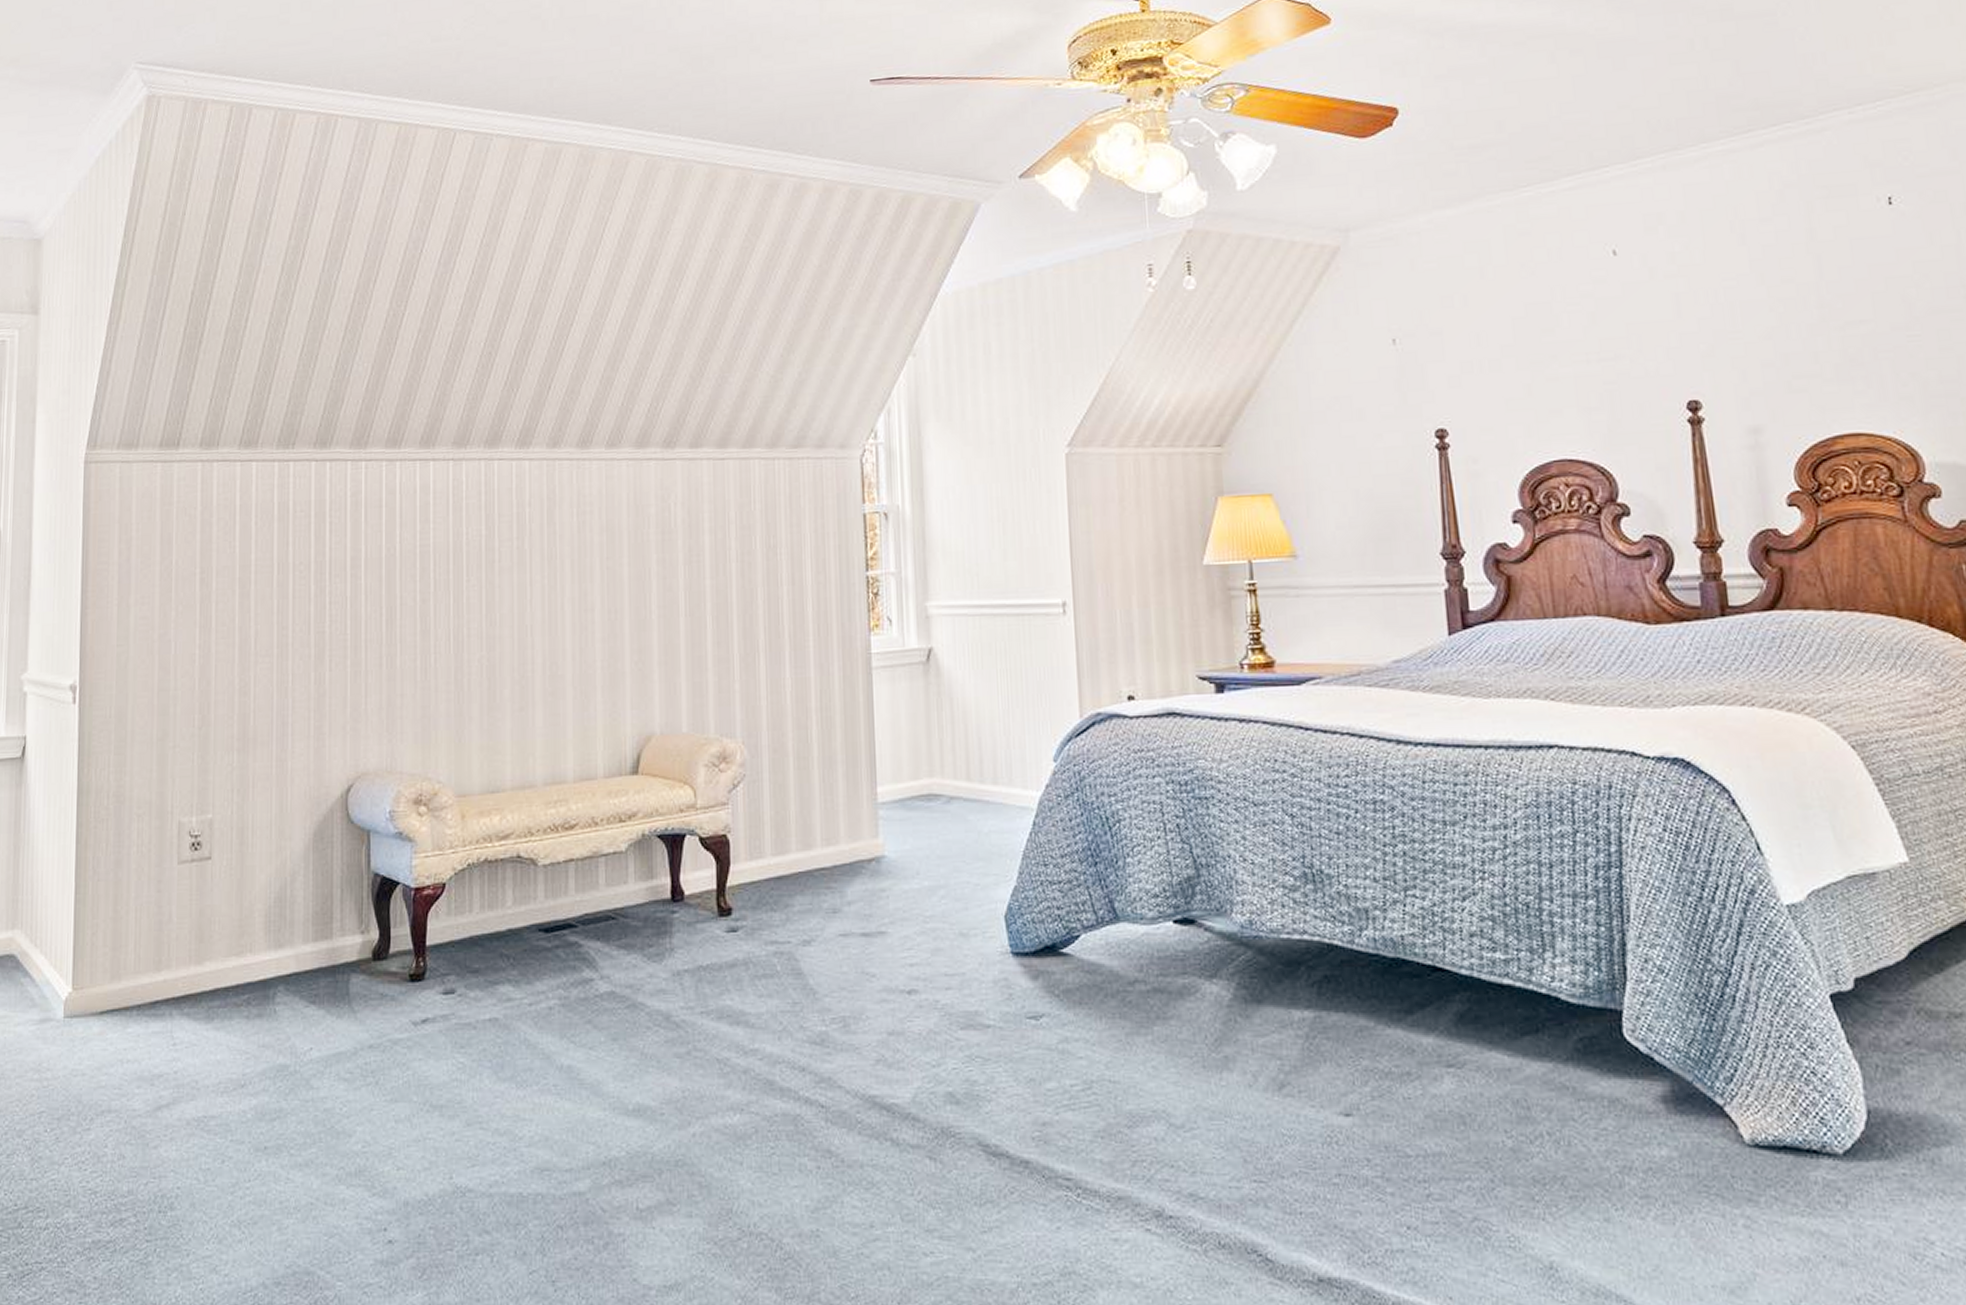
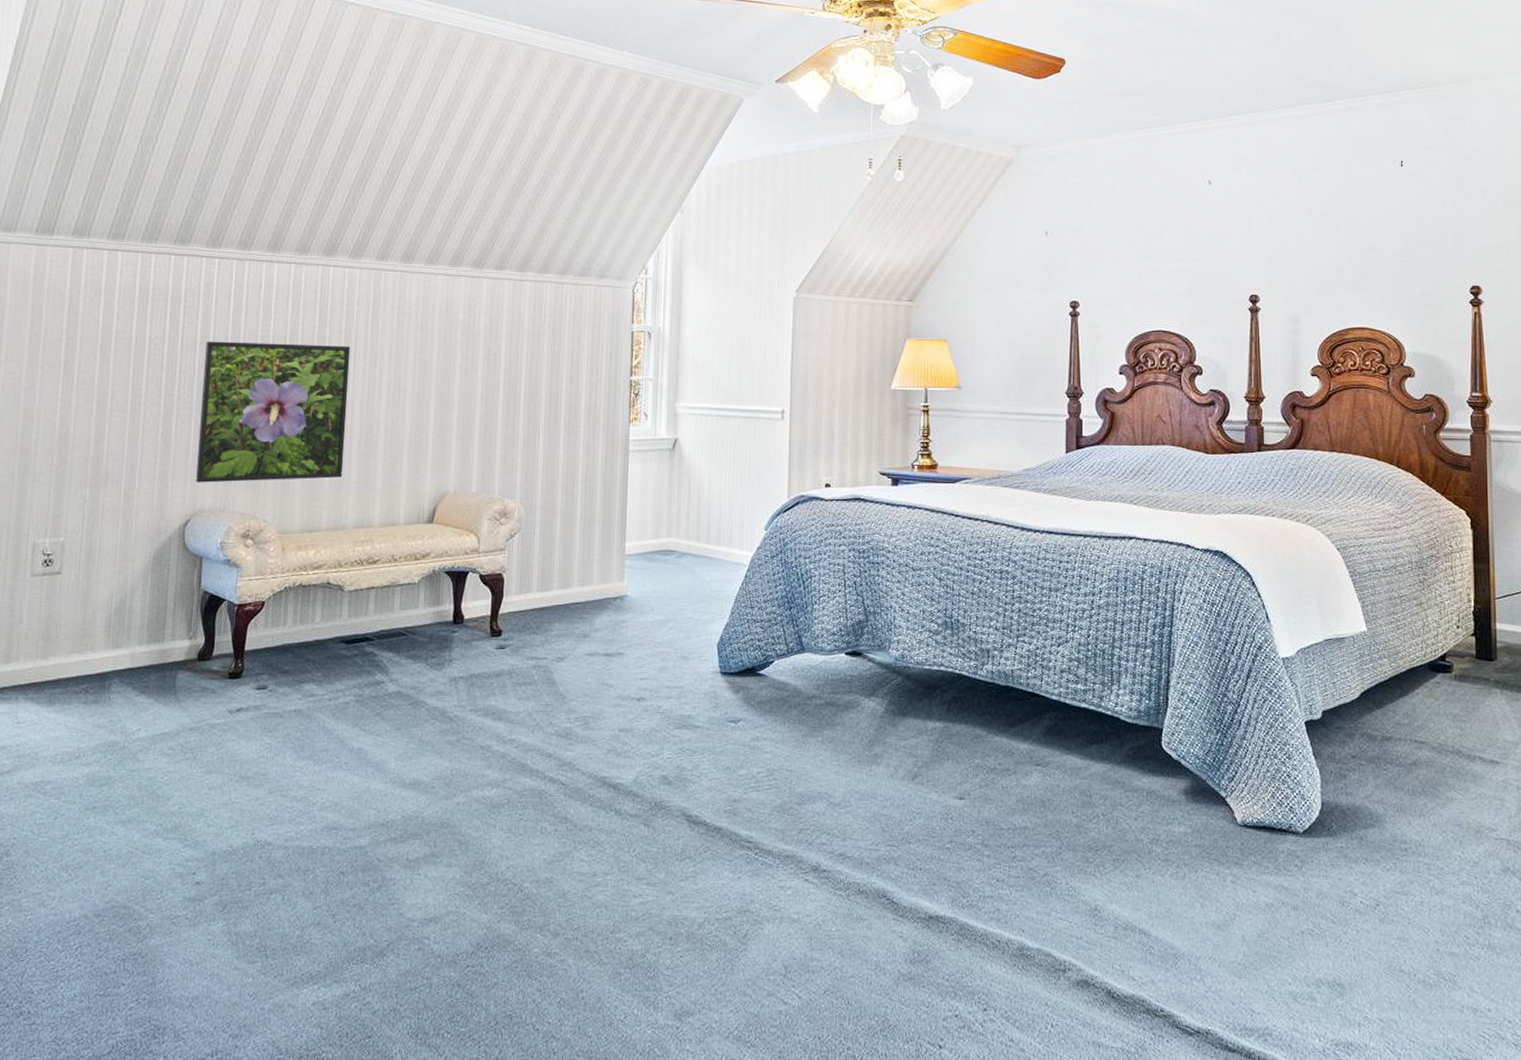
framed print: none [357,557,526,739] -> present [196,341,351,483]

